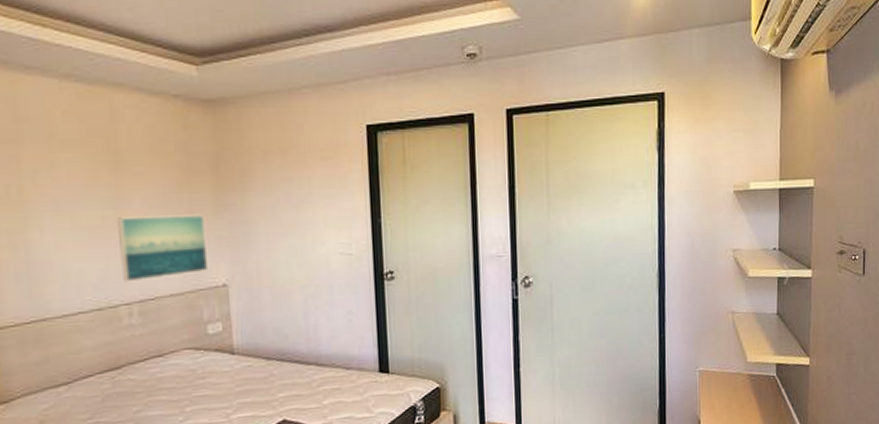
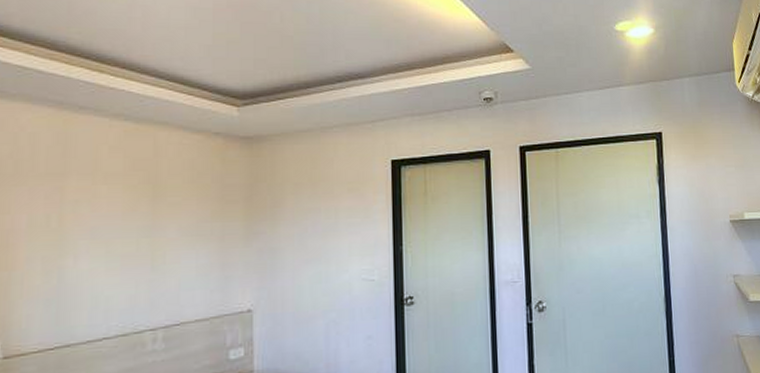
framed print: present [118,214,209,283] -> none [150,242,235,308]

